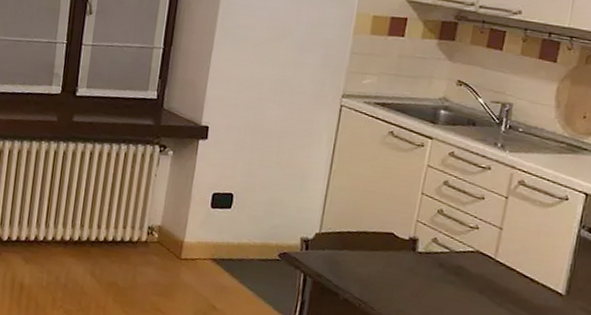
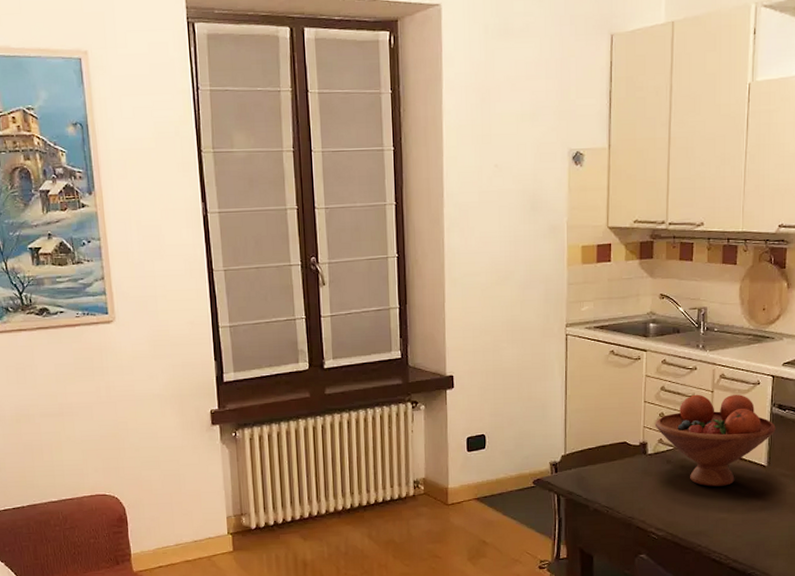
fruit bowl: none [430,196,582,307] -> present [654,394,776,487]

